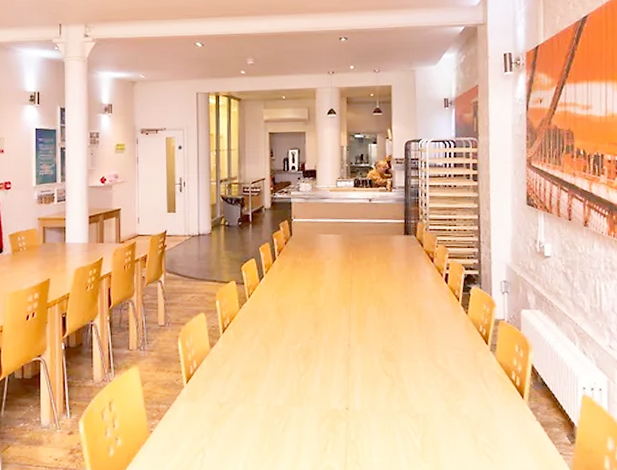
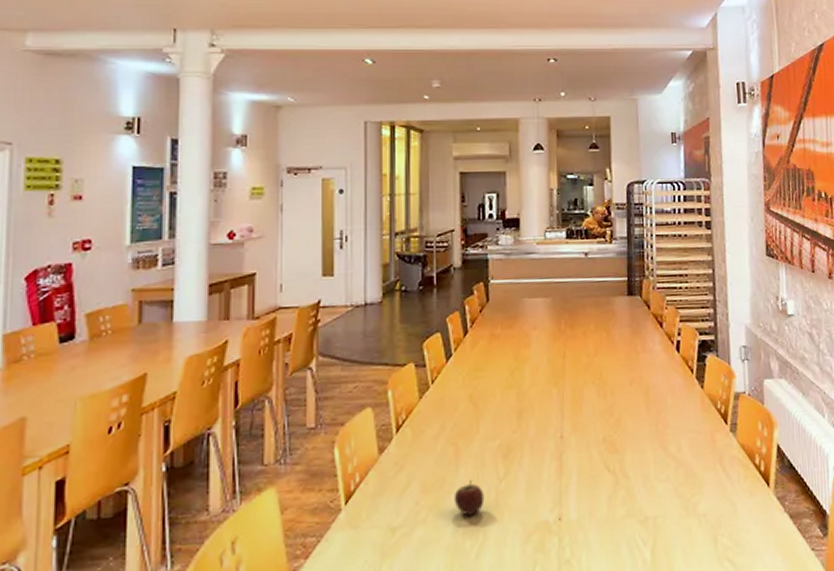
apple: none [265,373,289,400] -> present [453,481,485,516]

